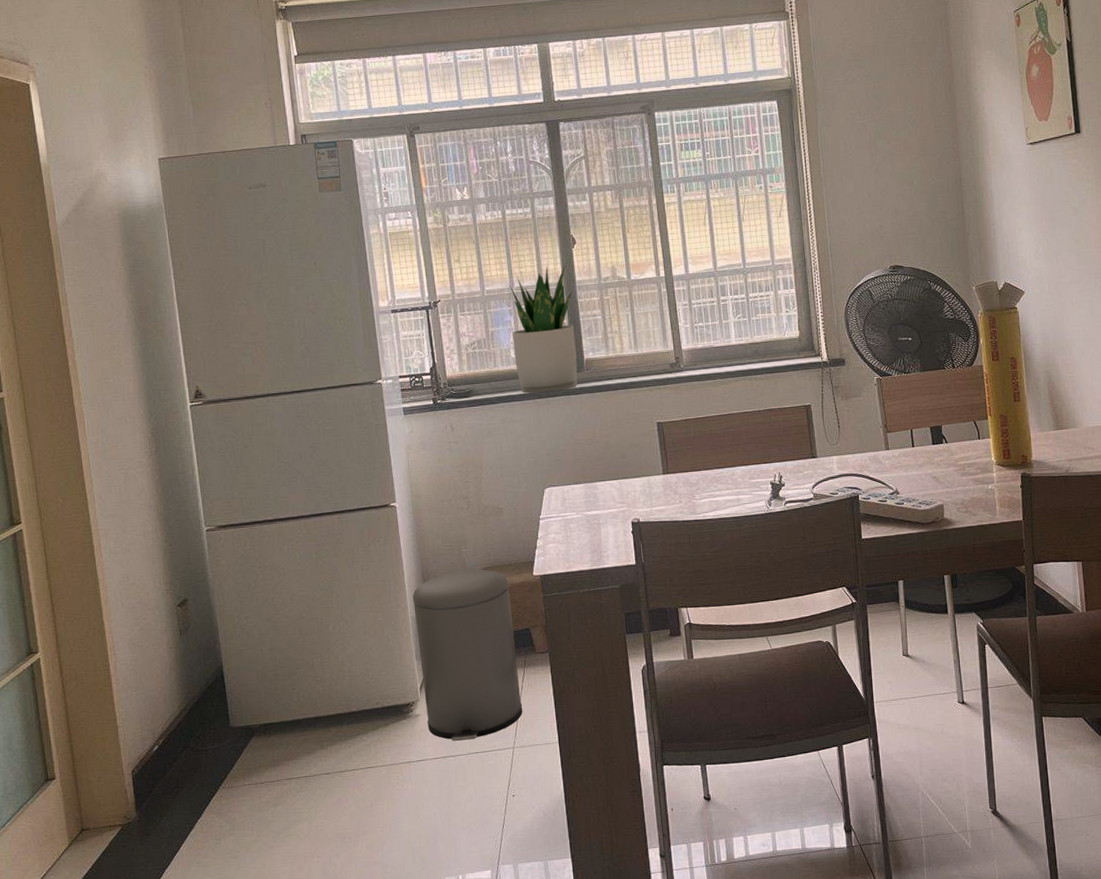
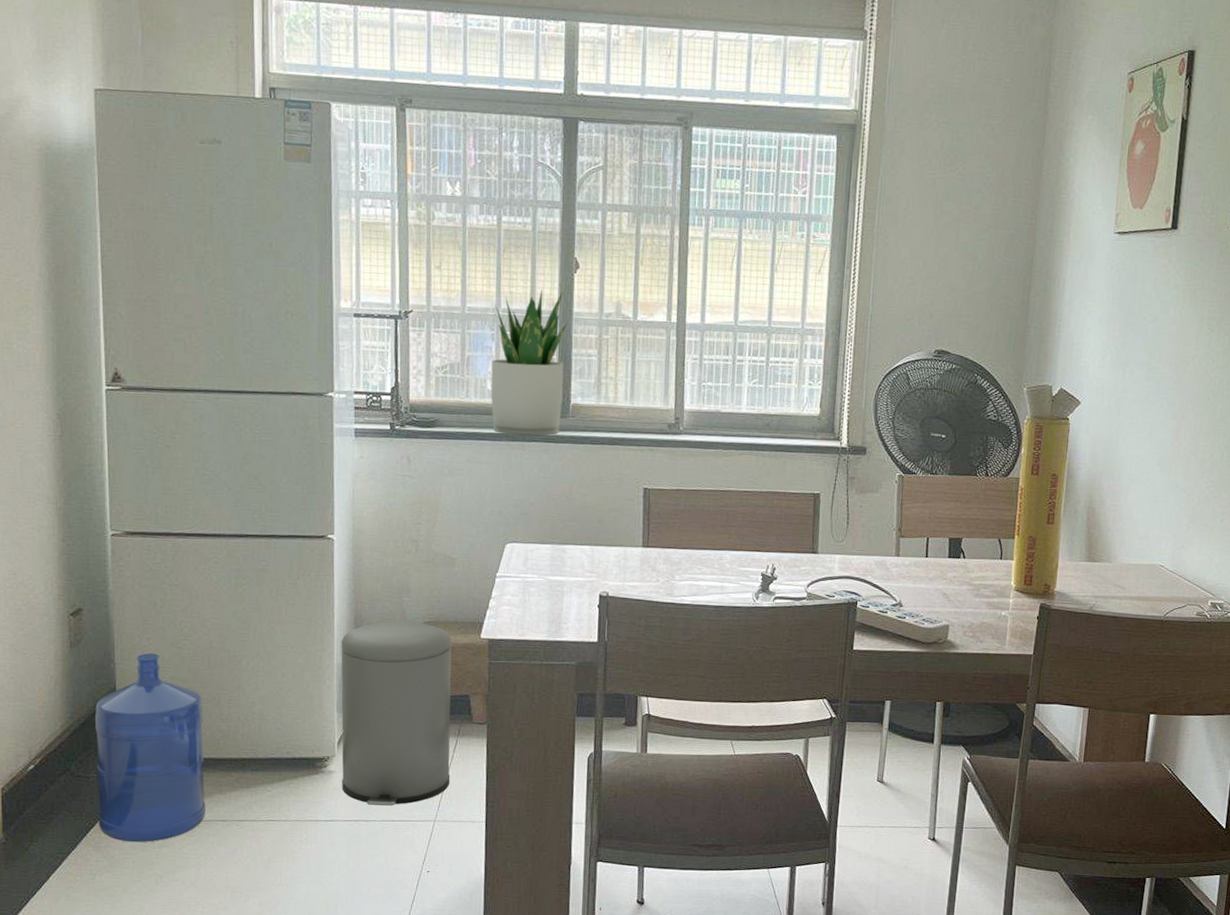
water jug: none [206,629,311,805] -> present [94,653,205,843]

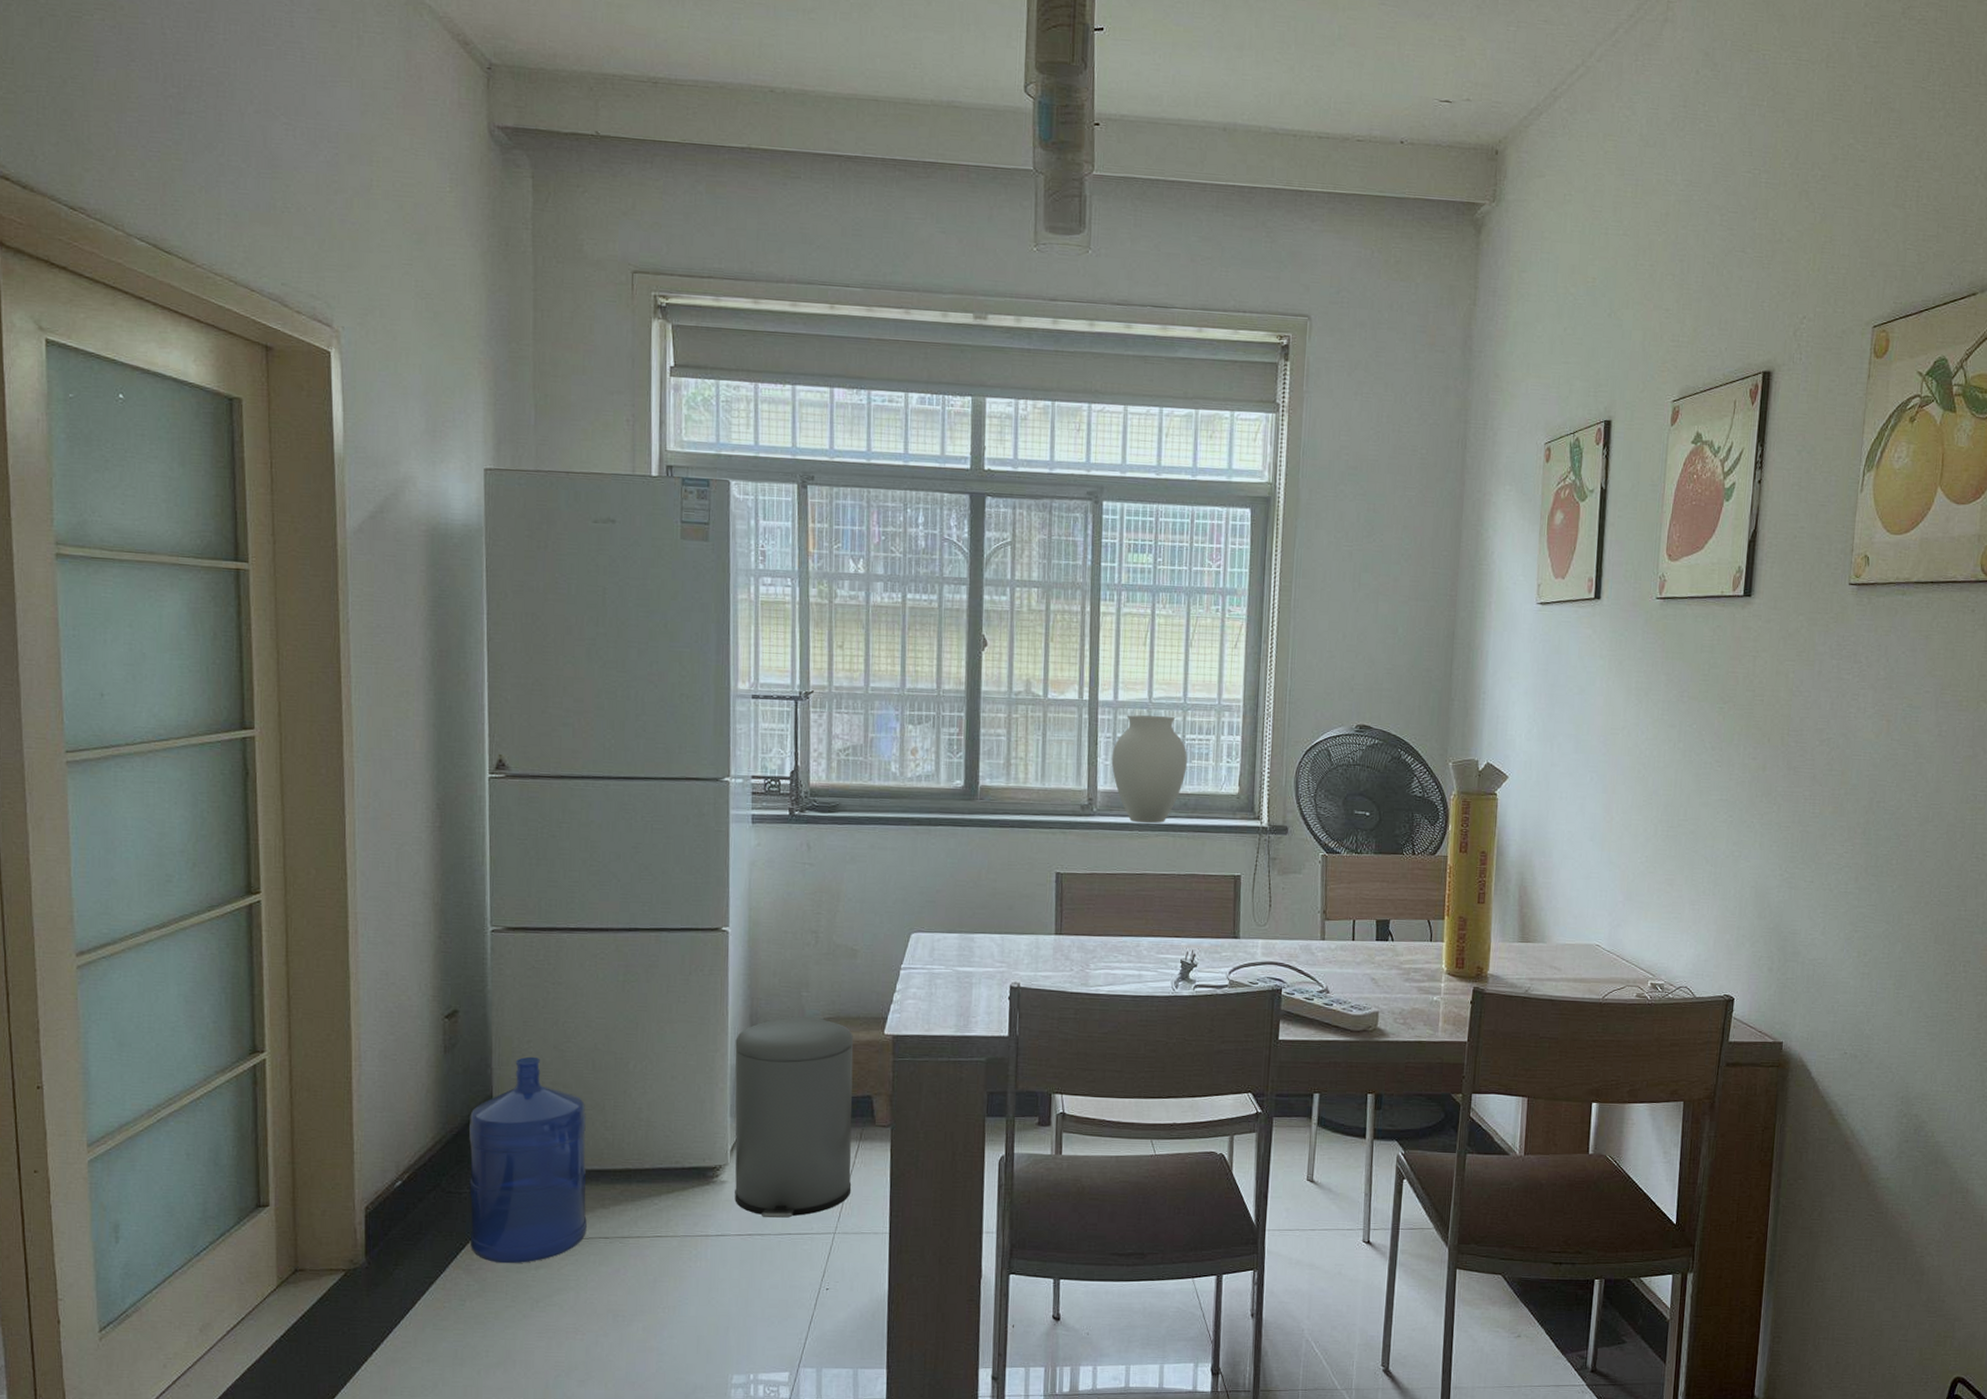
planter: present [490,289,567,436] -> none [895,668,975,820]
vase: none [698,337,771,443] -> present [1111,715,1187,824]

